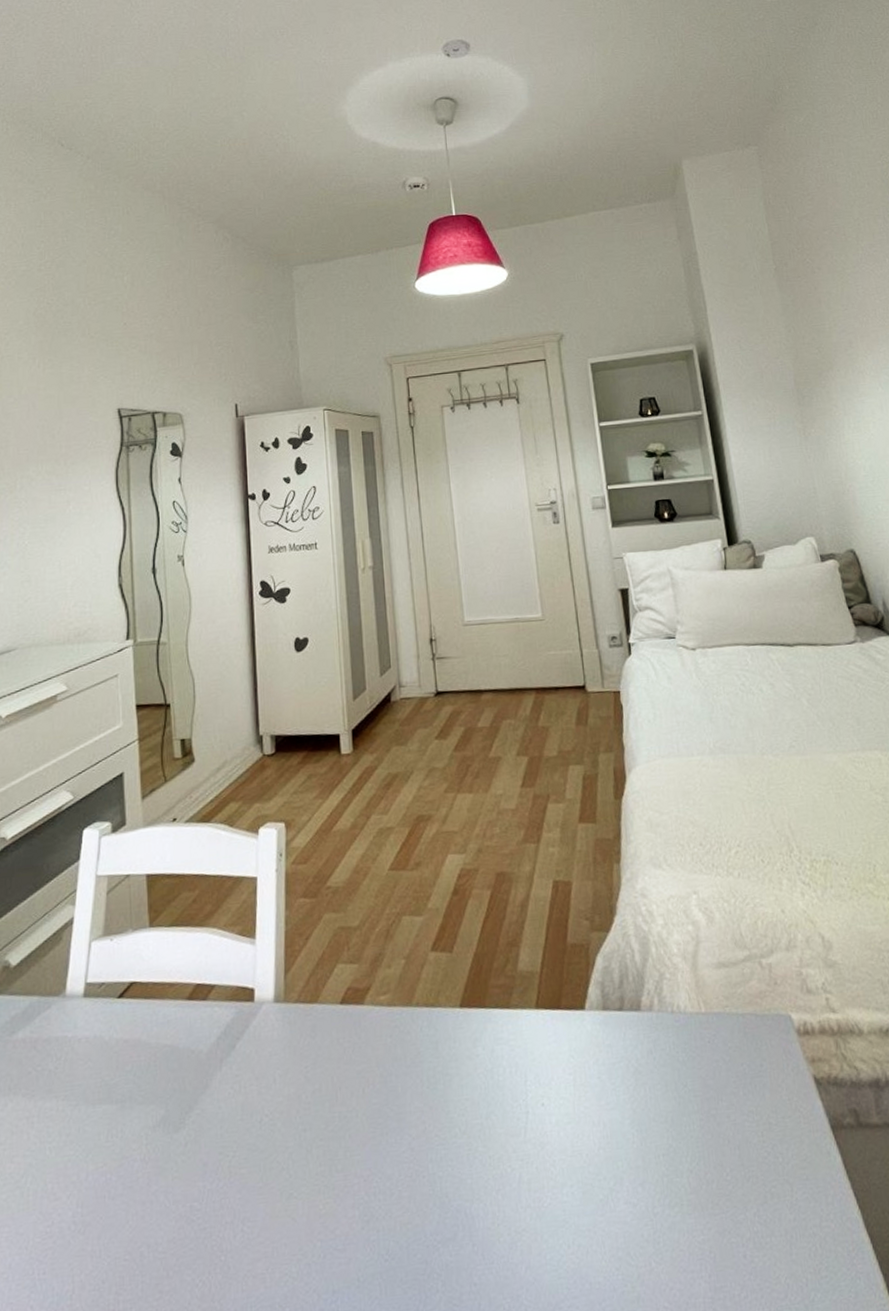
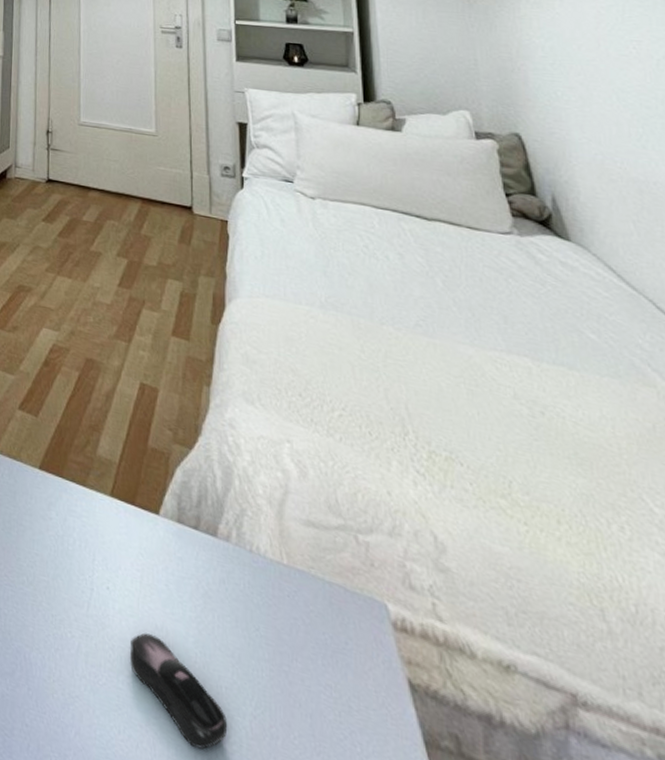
computer mouse: none [570,1132,669,1227] -> present [129,633,228,750]

